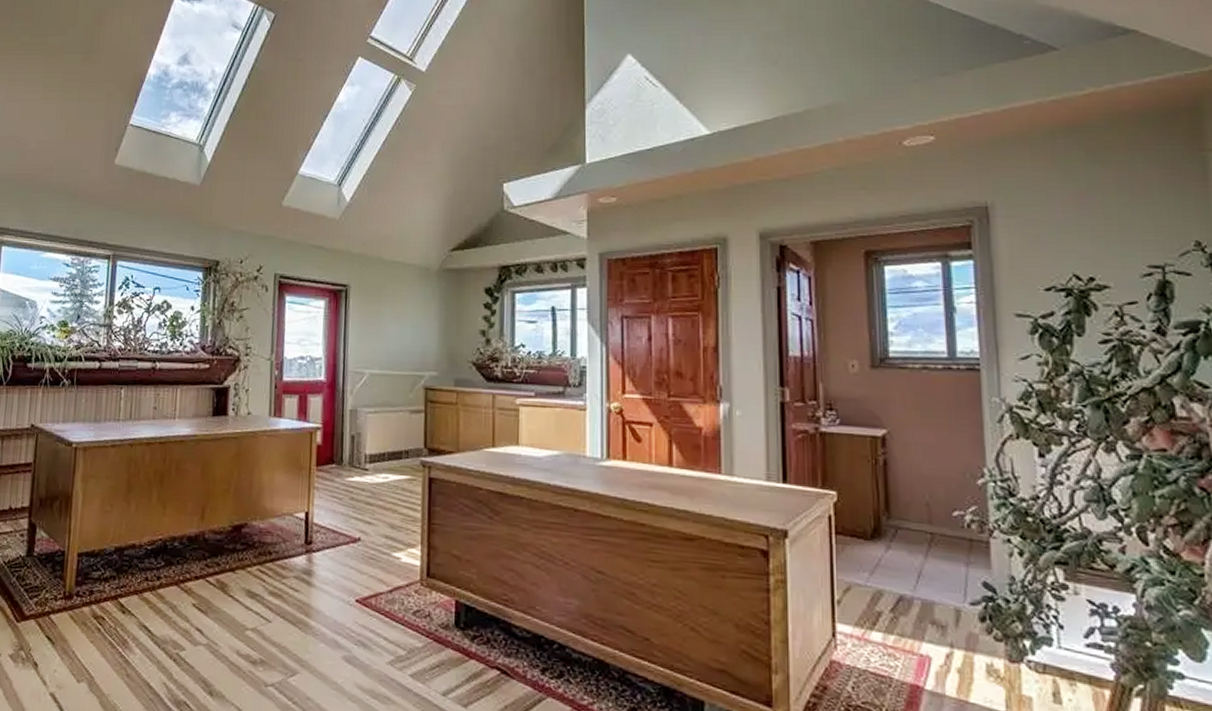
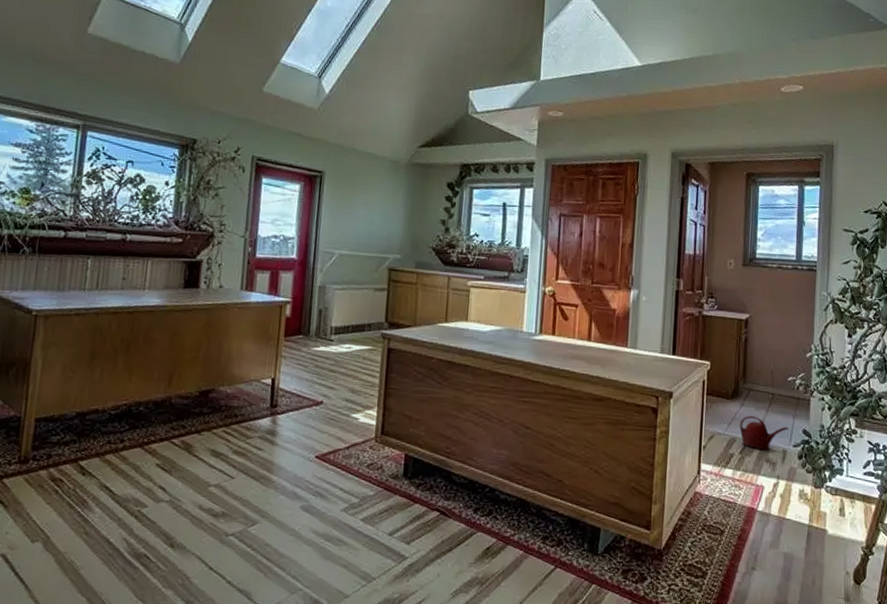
watering can: none [887,561,960,608] -> present [739,415,789,450]

